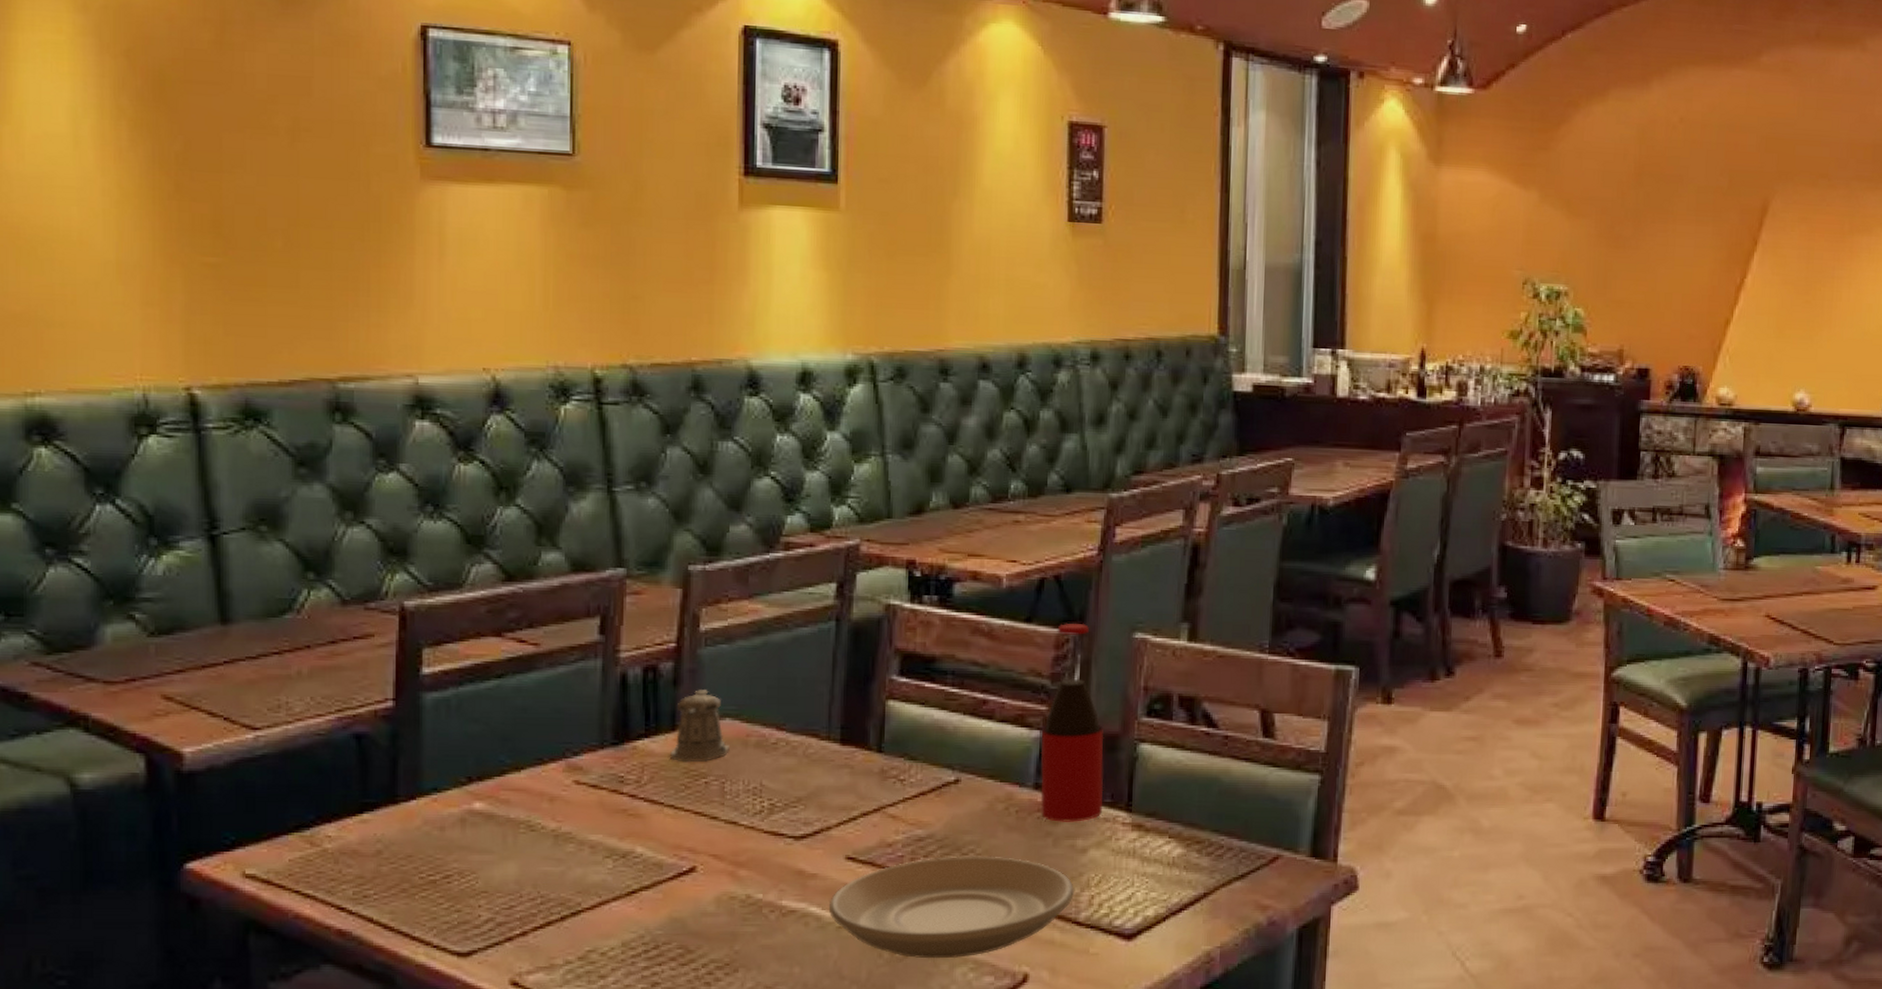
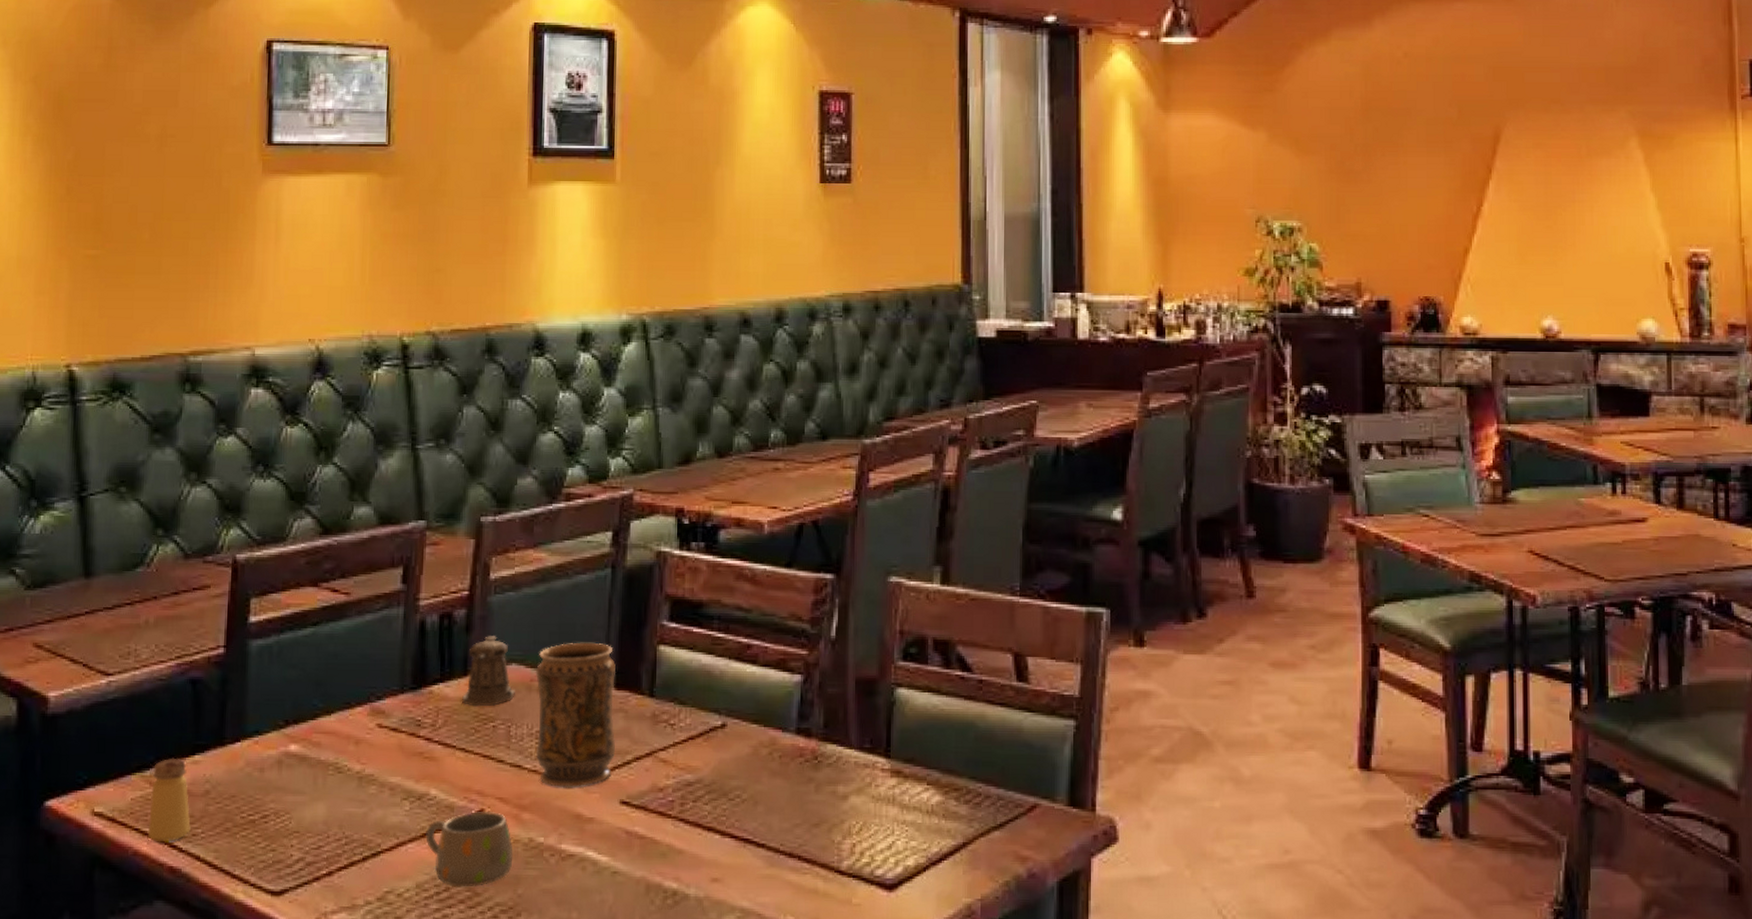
saltshaker: none [311,816,361,905] -> present [148,757,191,842]
mug: none [631,868,729,945] -> present [426,811,513,888]
vase: none [751,697,841,843] -> present [535,642,616,787]
plate: present [828,855,1075,959] -> none [604,801,837,907]
bottle: present [1040,624,1104,822] -> none [802,568,863,768]

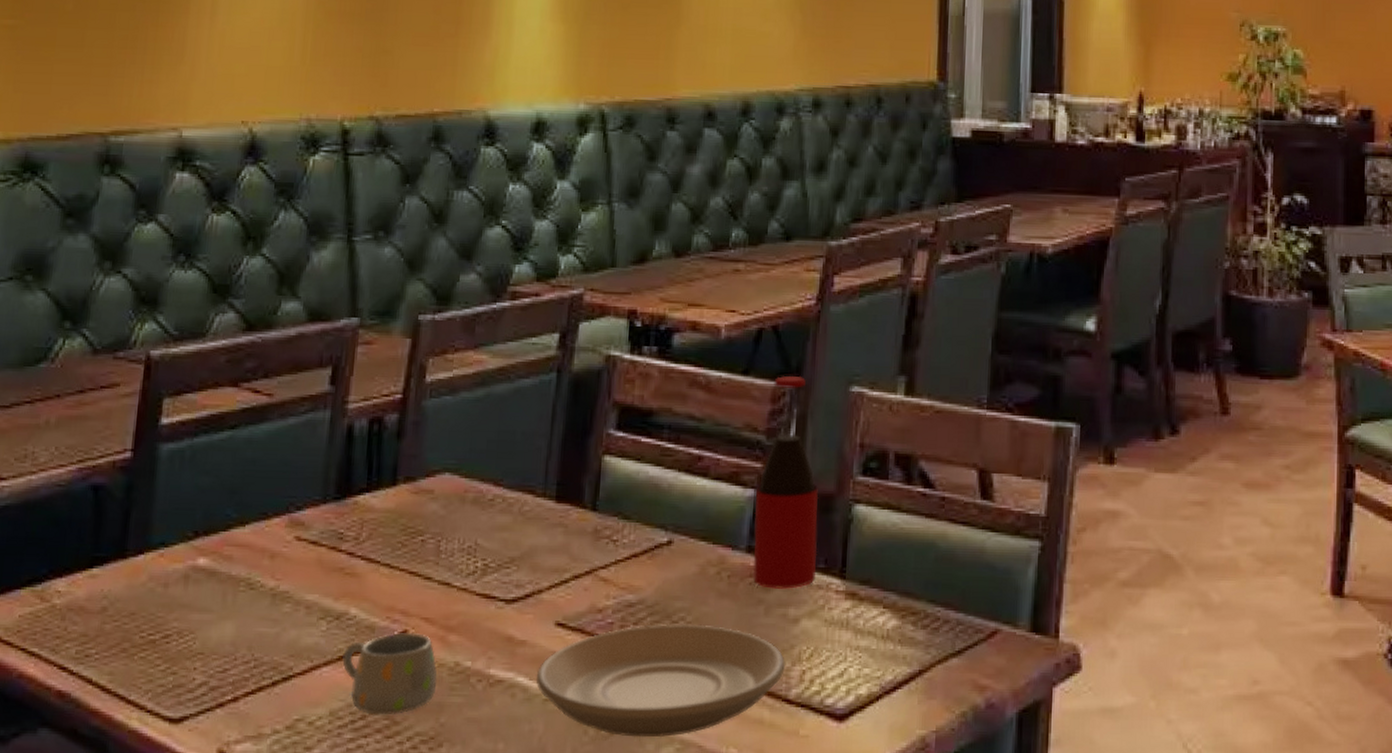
saltshaker: present [148,757,191,842] -> none [36,570,84,664]
pepper shaker: present [462,636,515,707] -> none [389,443,447,519]
vase: present [535,642,616,787] -> none [466,451,557,607]
plate: none [604,801,837,907] -> present [536,623,786,738]
bottle: none [802,568,863,768] -> present [752,376,819,589]

